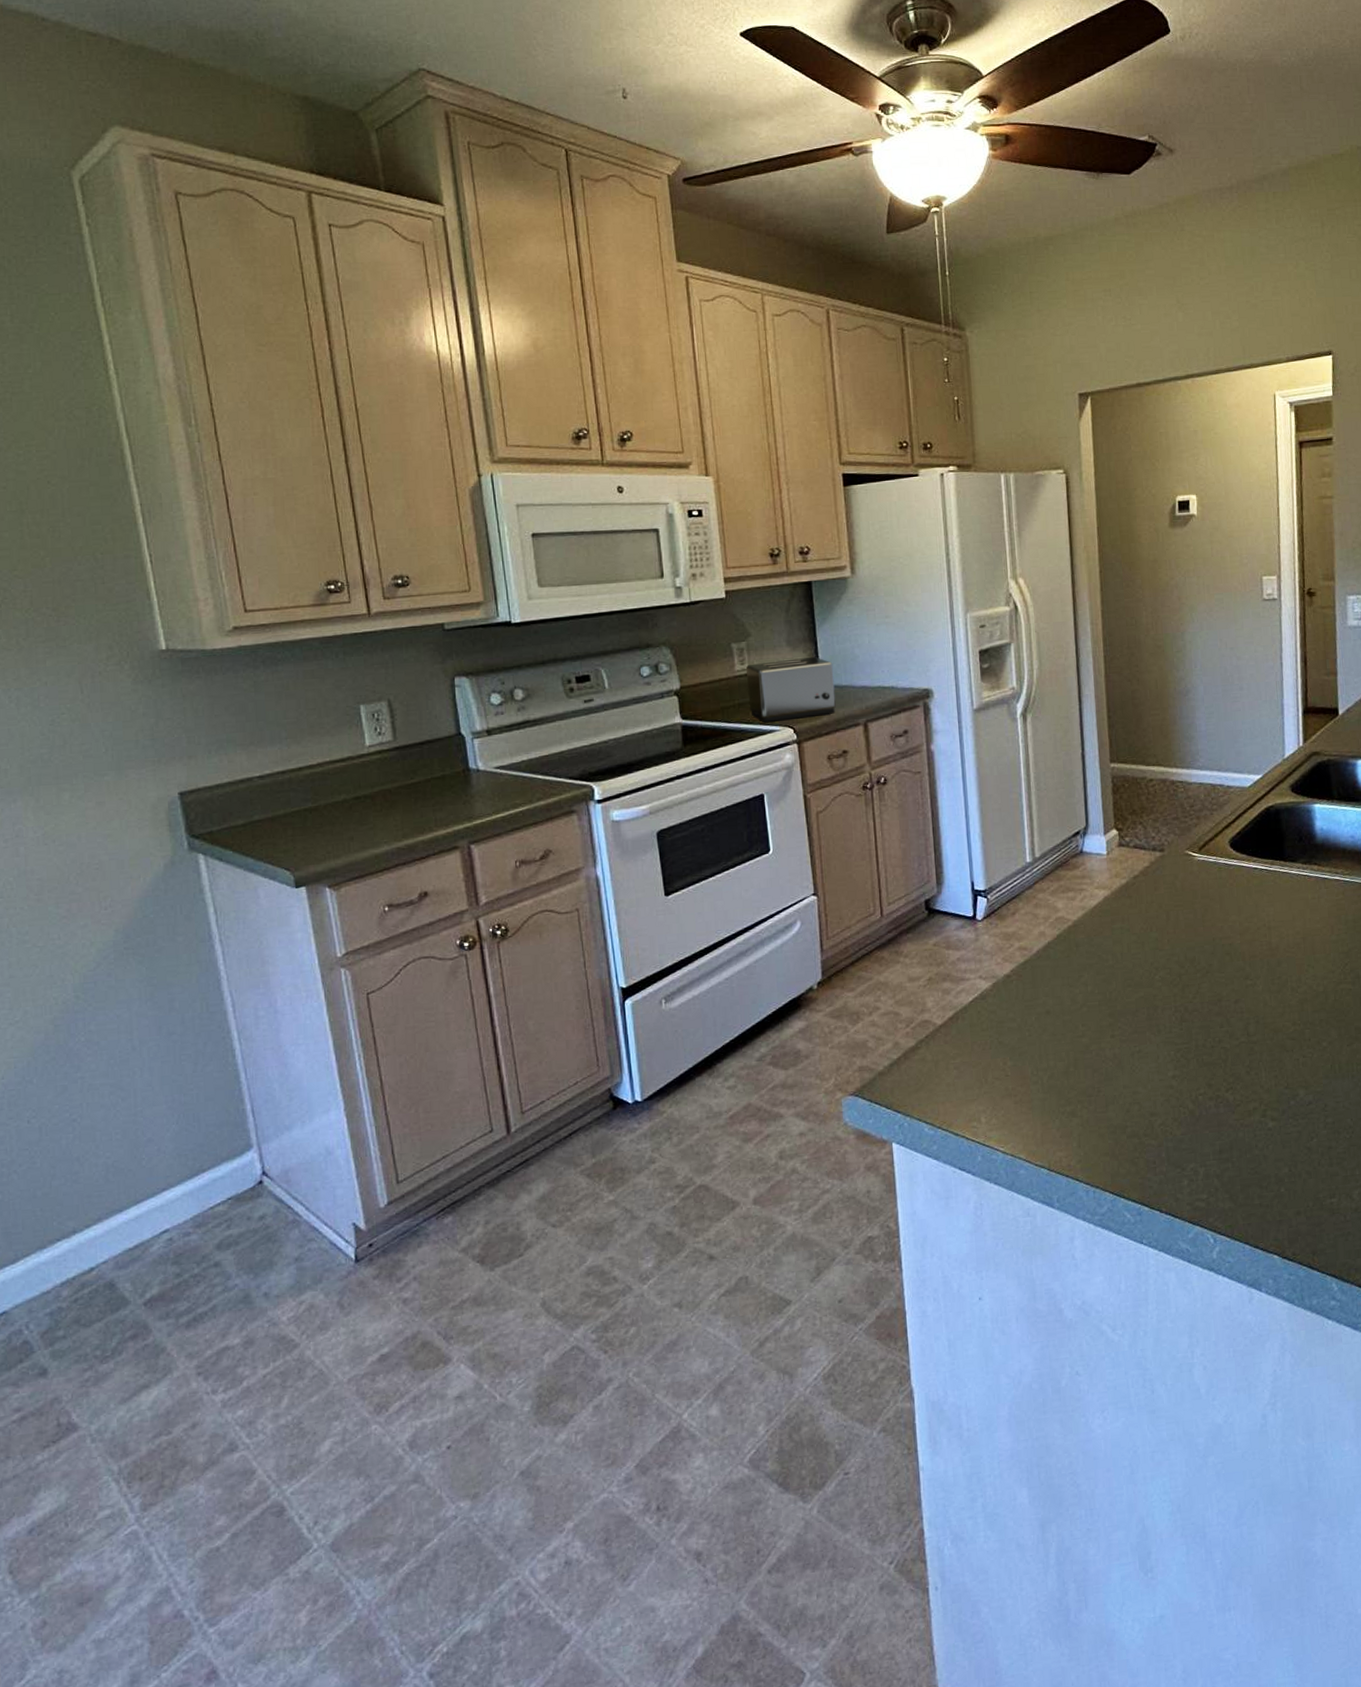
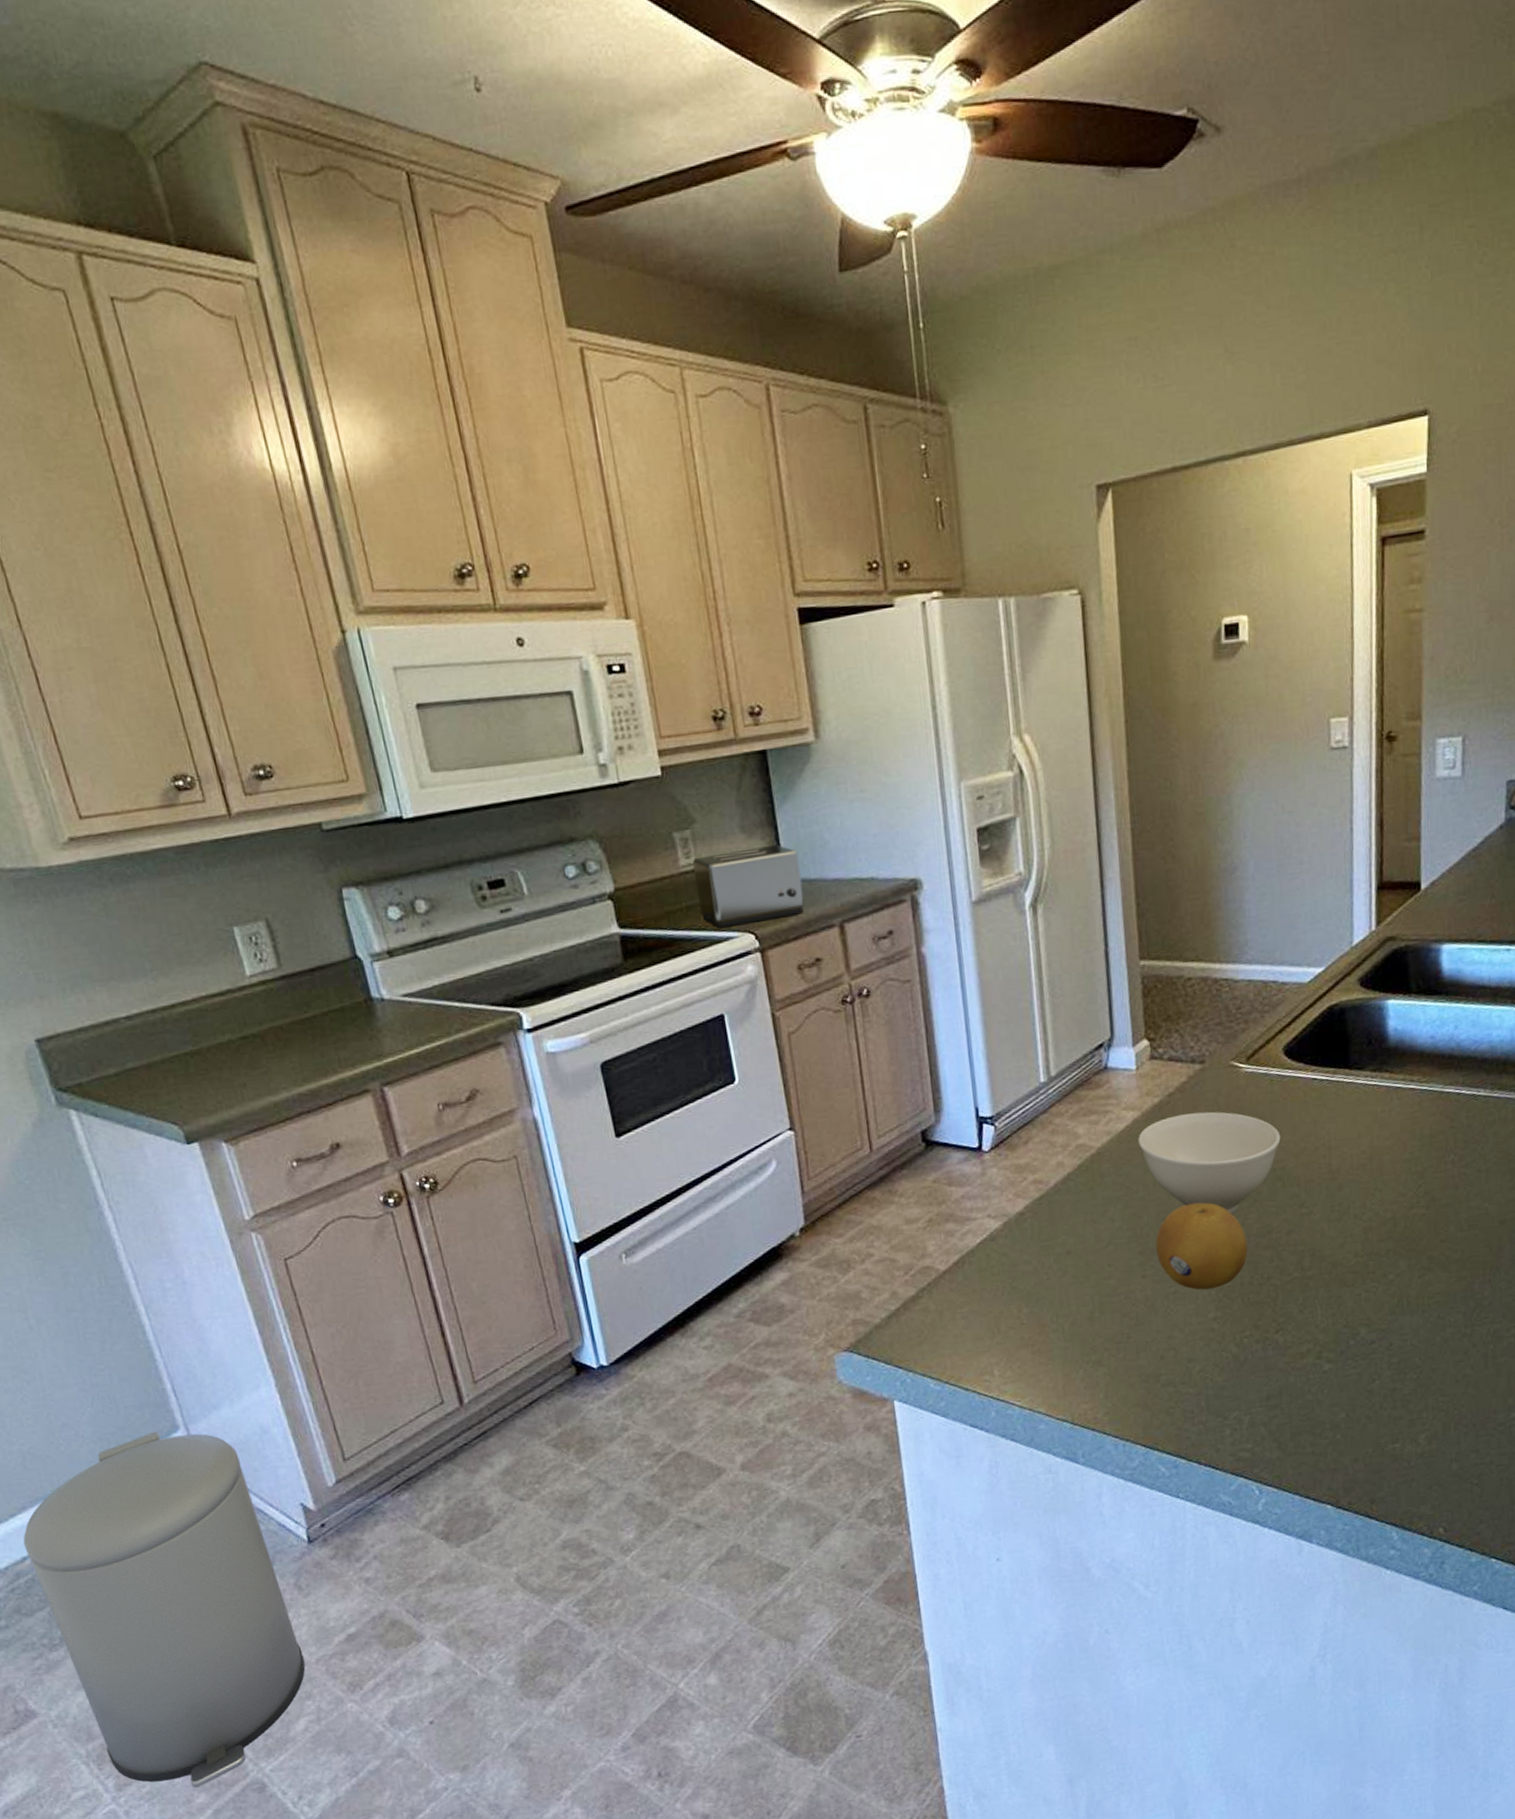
pedal bin: none [93,1149,337,1510] -> present [22,1431,306,1788]
bowl: none [1108,893,1228,984] -> present [1138,1111,1281,1215]
fruit: none [1123,972,1202,1050] -> present [1155,1202,1248,1290]

